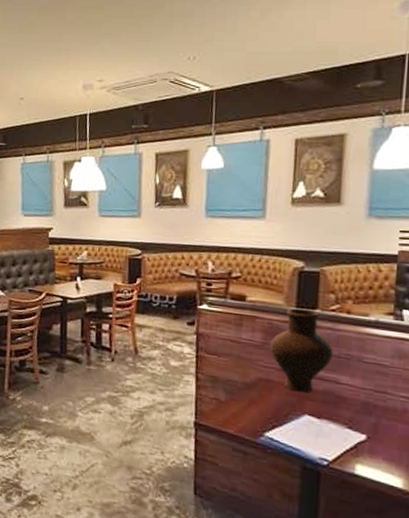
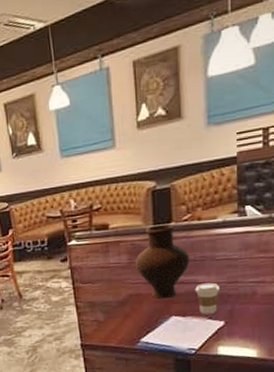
coffee cup: none [335,384,366,423] -> present [195,282,221,314]

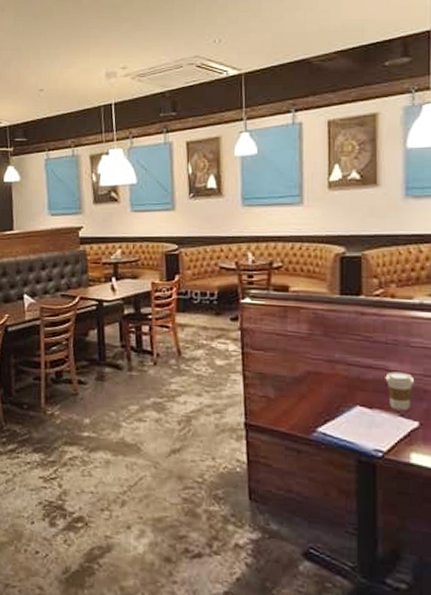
vase: present [135,224,190,299] -> none [316,295,381,384]

